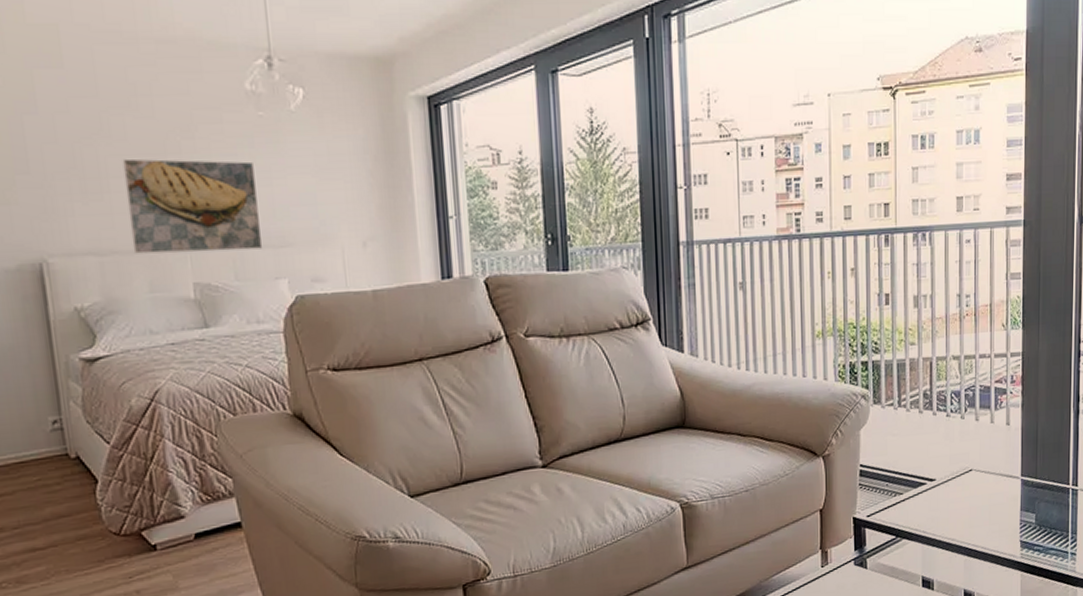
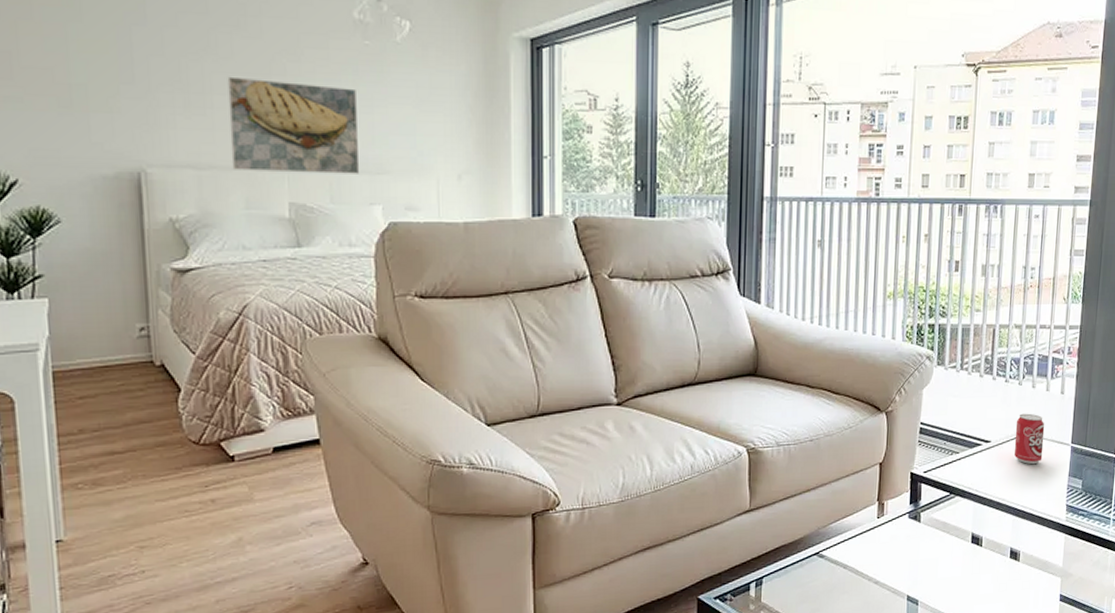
beverage can: none [960,447,992,501] -> present [1014,413,1045,464]

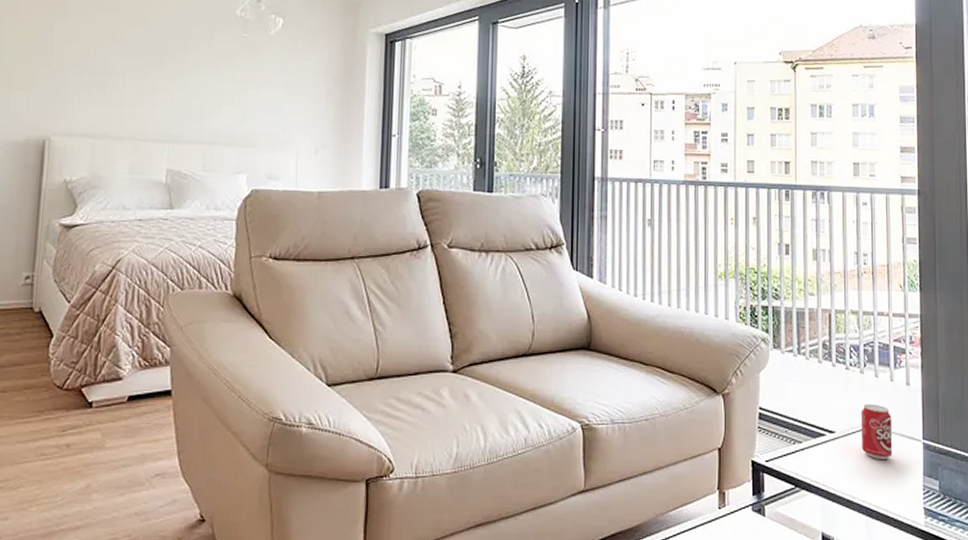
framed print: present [227,76,360,174] -> none [122,61,233,146]

